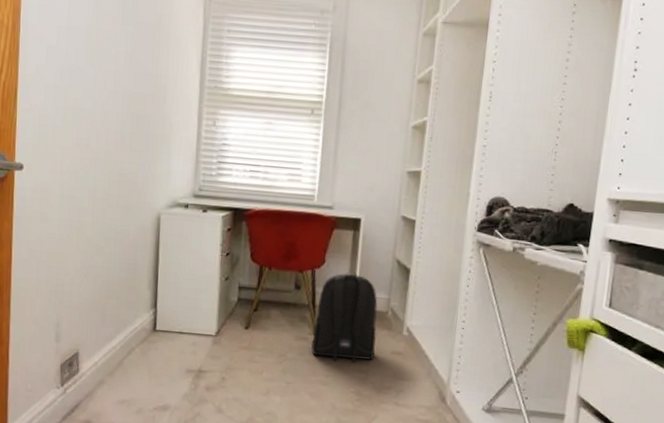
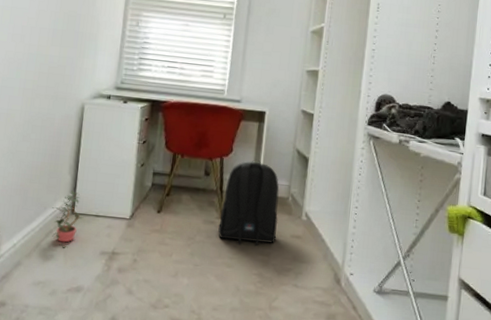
potted plant: none [133,307,167,366] -> present [52,191,84,248]

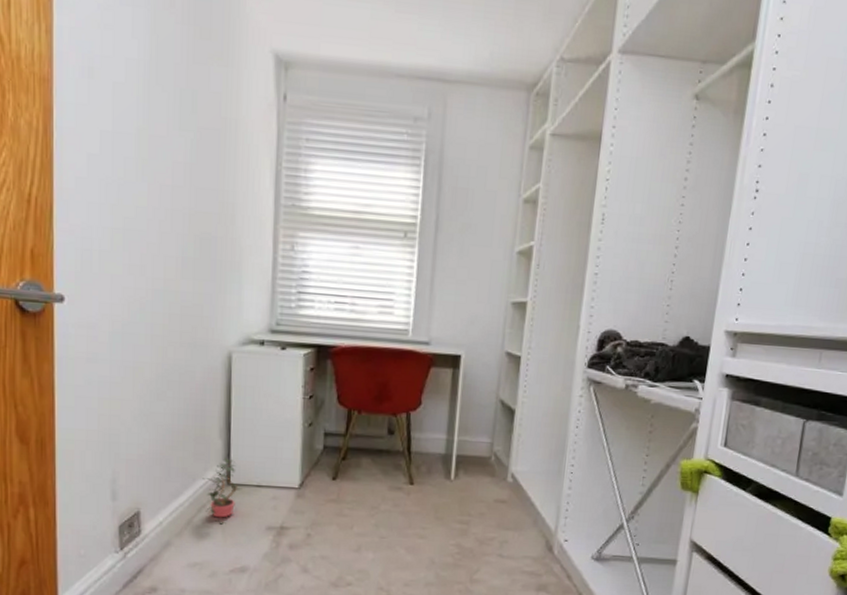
backpack: present [218,159,279,247] -> none [407,413,480,515]

